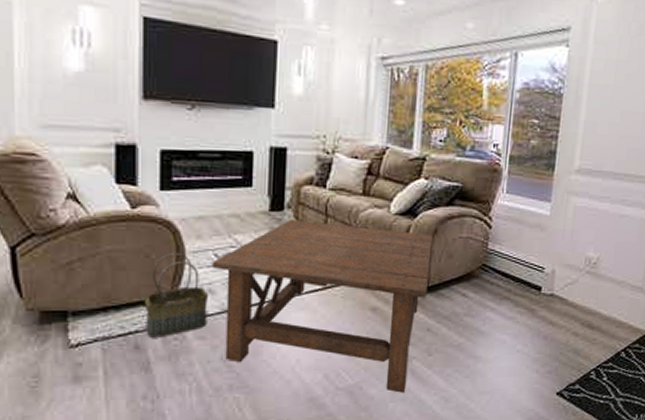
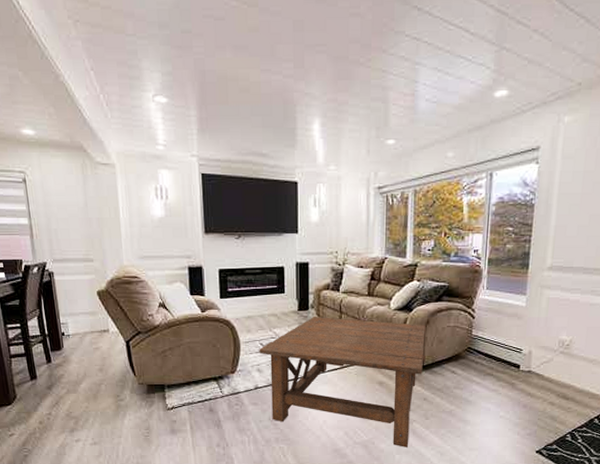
basket: present [144,252,209,338] -> none [214,342,258,404]

